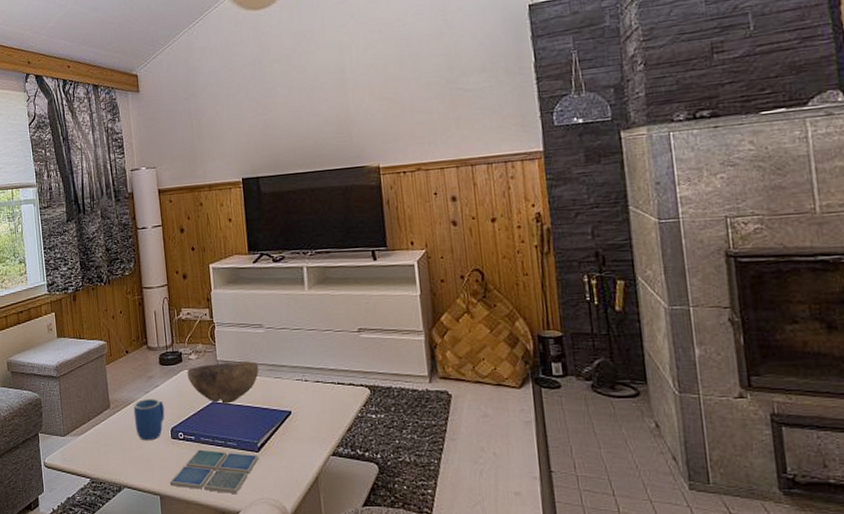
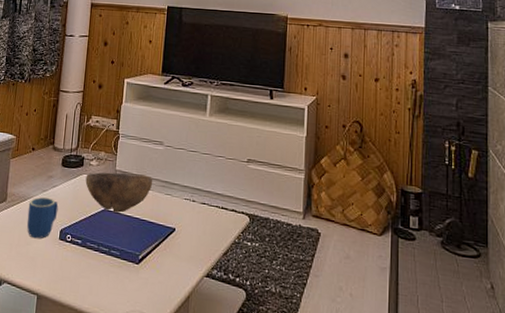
drink coaster: present [169,449,259,495] -> none [48,254,138,304]

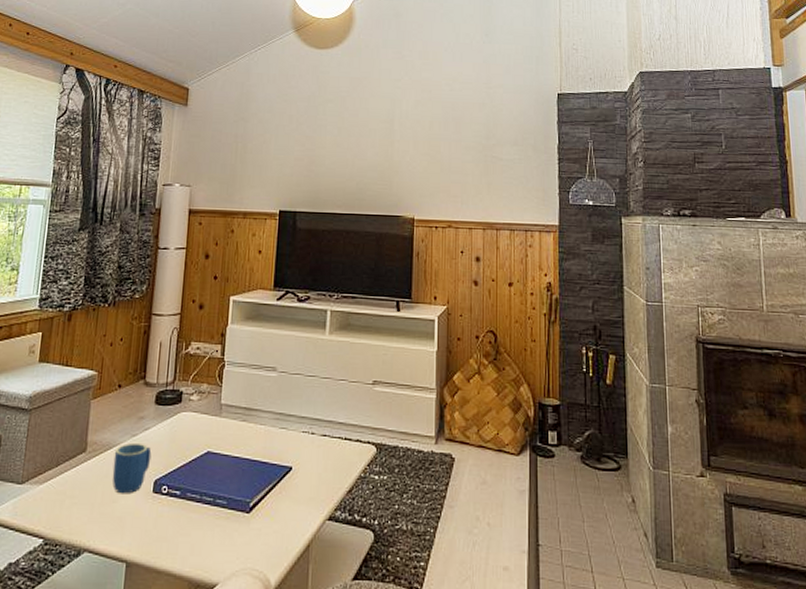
bowl: present [85,172,153,213] -> none [184,406,265,454]

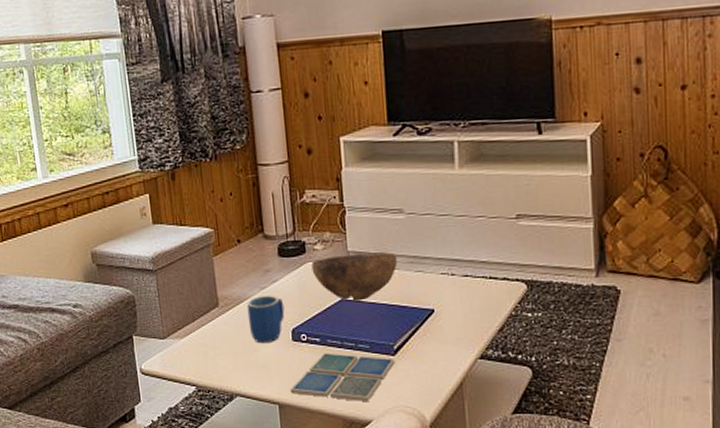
drink coaster: none [140,507,249,563] -> present [289,353,395,403]
bowl: none [184,406,265,454] -> present [311,252,398,301]

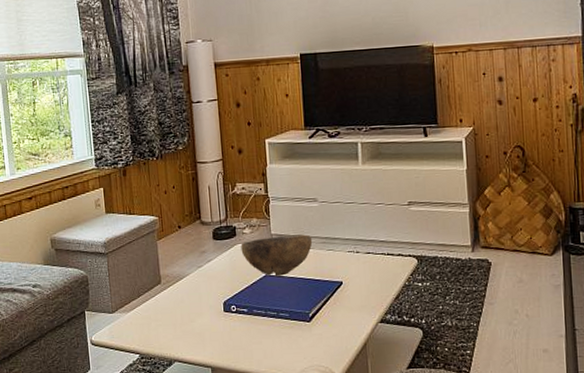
mug: present [246,295,285,344] -> none [185,272,218,315]
drink coaster: present [289,353,395,403] -> none [221,321,310,363]

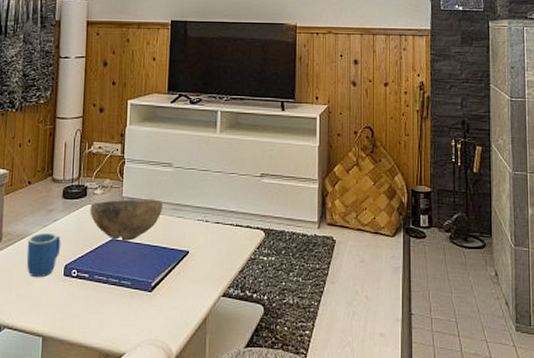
mug: none [185,272,218,315] -> present [26,232,61,278]

